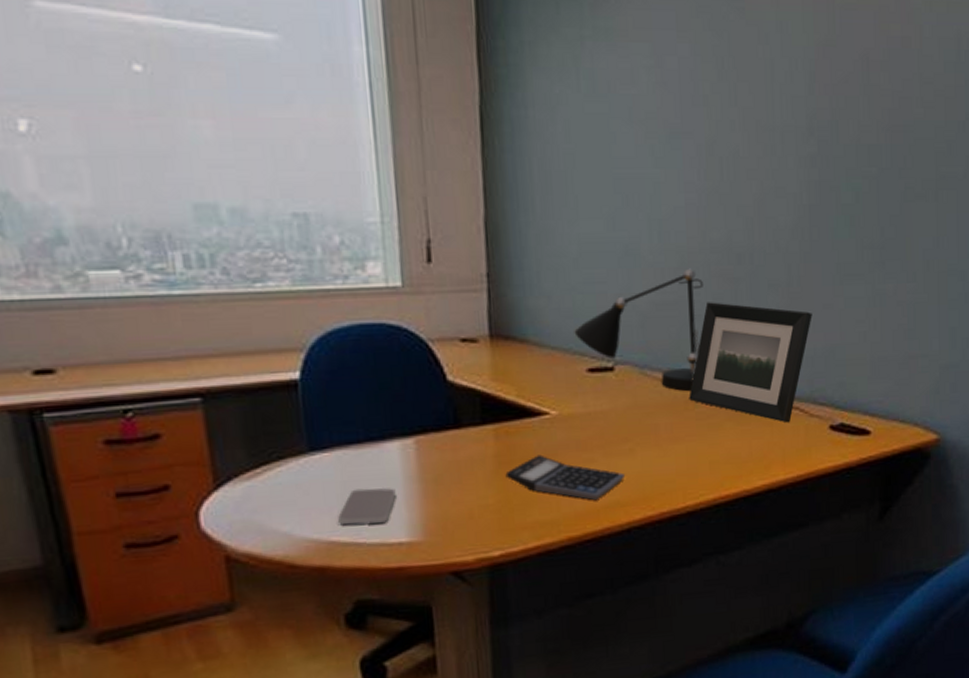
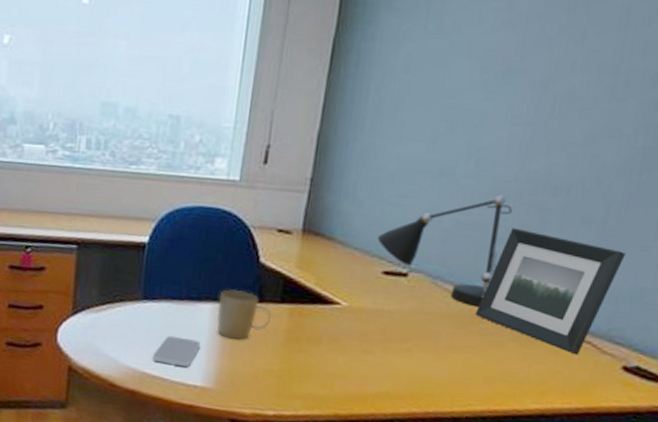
mug: none [406,417,474,478] -> present [216,289,271,340]
calculator: present [505,454,626,501] -> none [291,337,399,388]

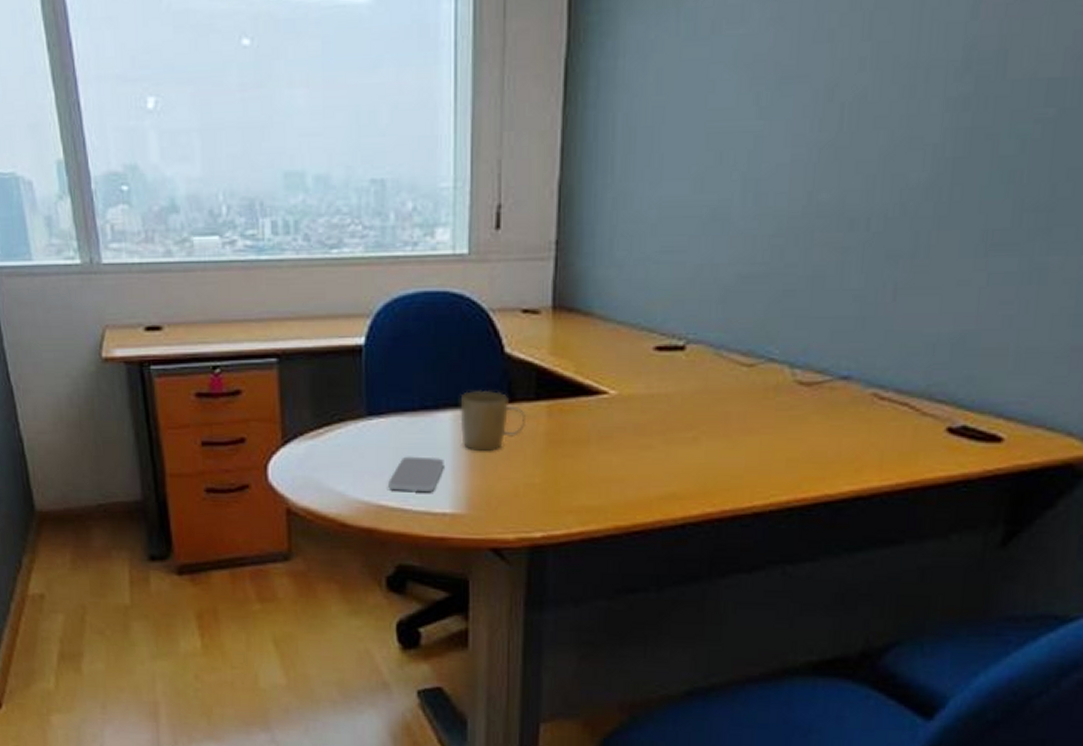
desk lamp: present [377,194,512,306] -> none [644,235,802,376]
picture frame: present [475,228,626,356] -> none [770,275,941,421]

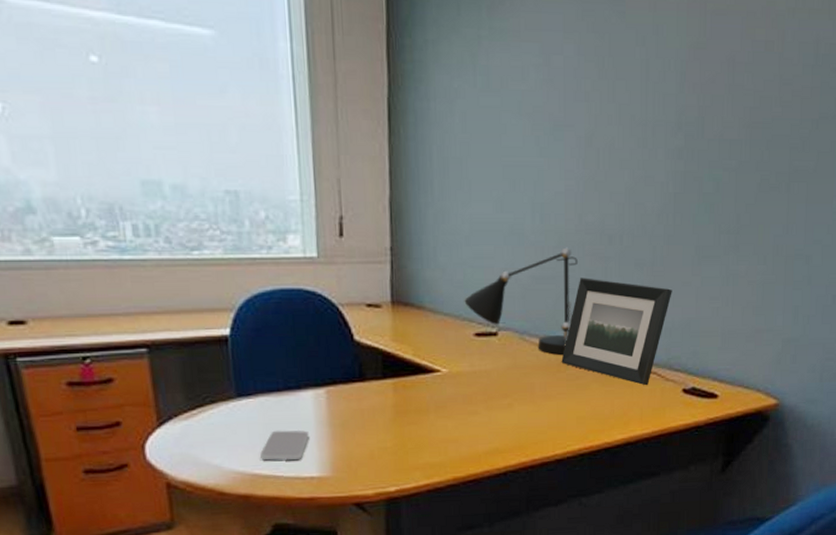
mug: present [460,389,526,451] -> none [319,371,376,423]
desk lamp: none [644,235,802,376] -> present [464,247,578,355]
picture frame: none [770,275,941,421] -> present [561,278,672,386]

